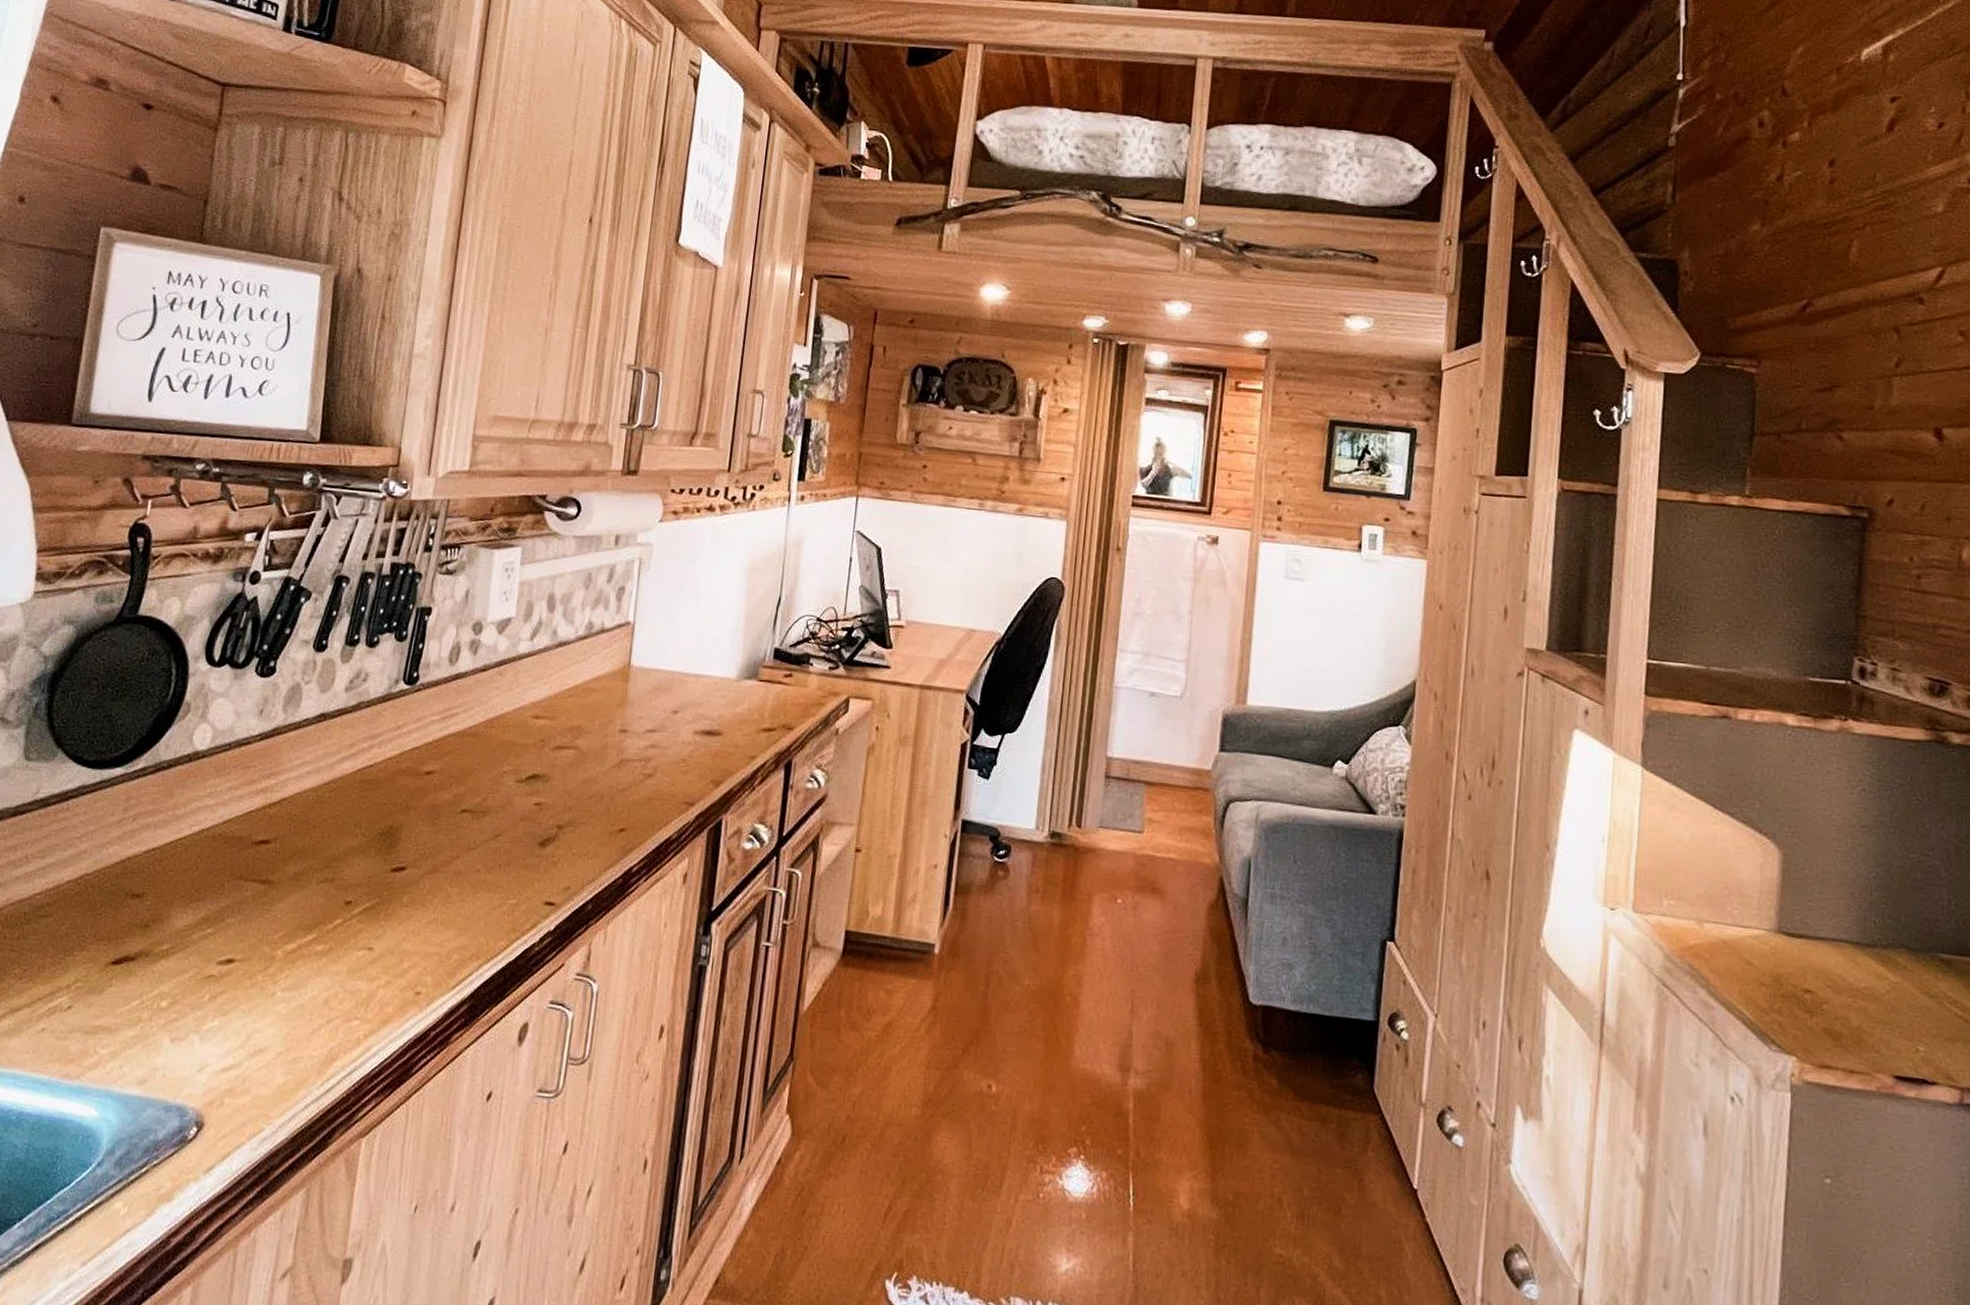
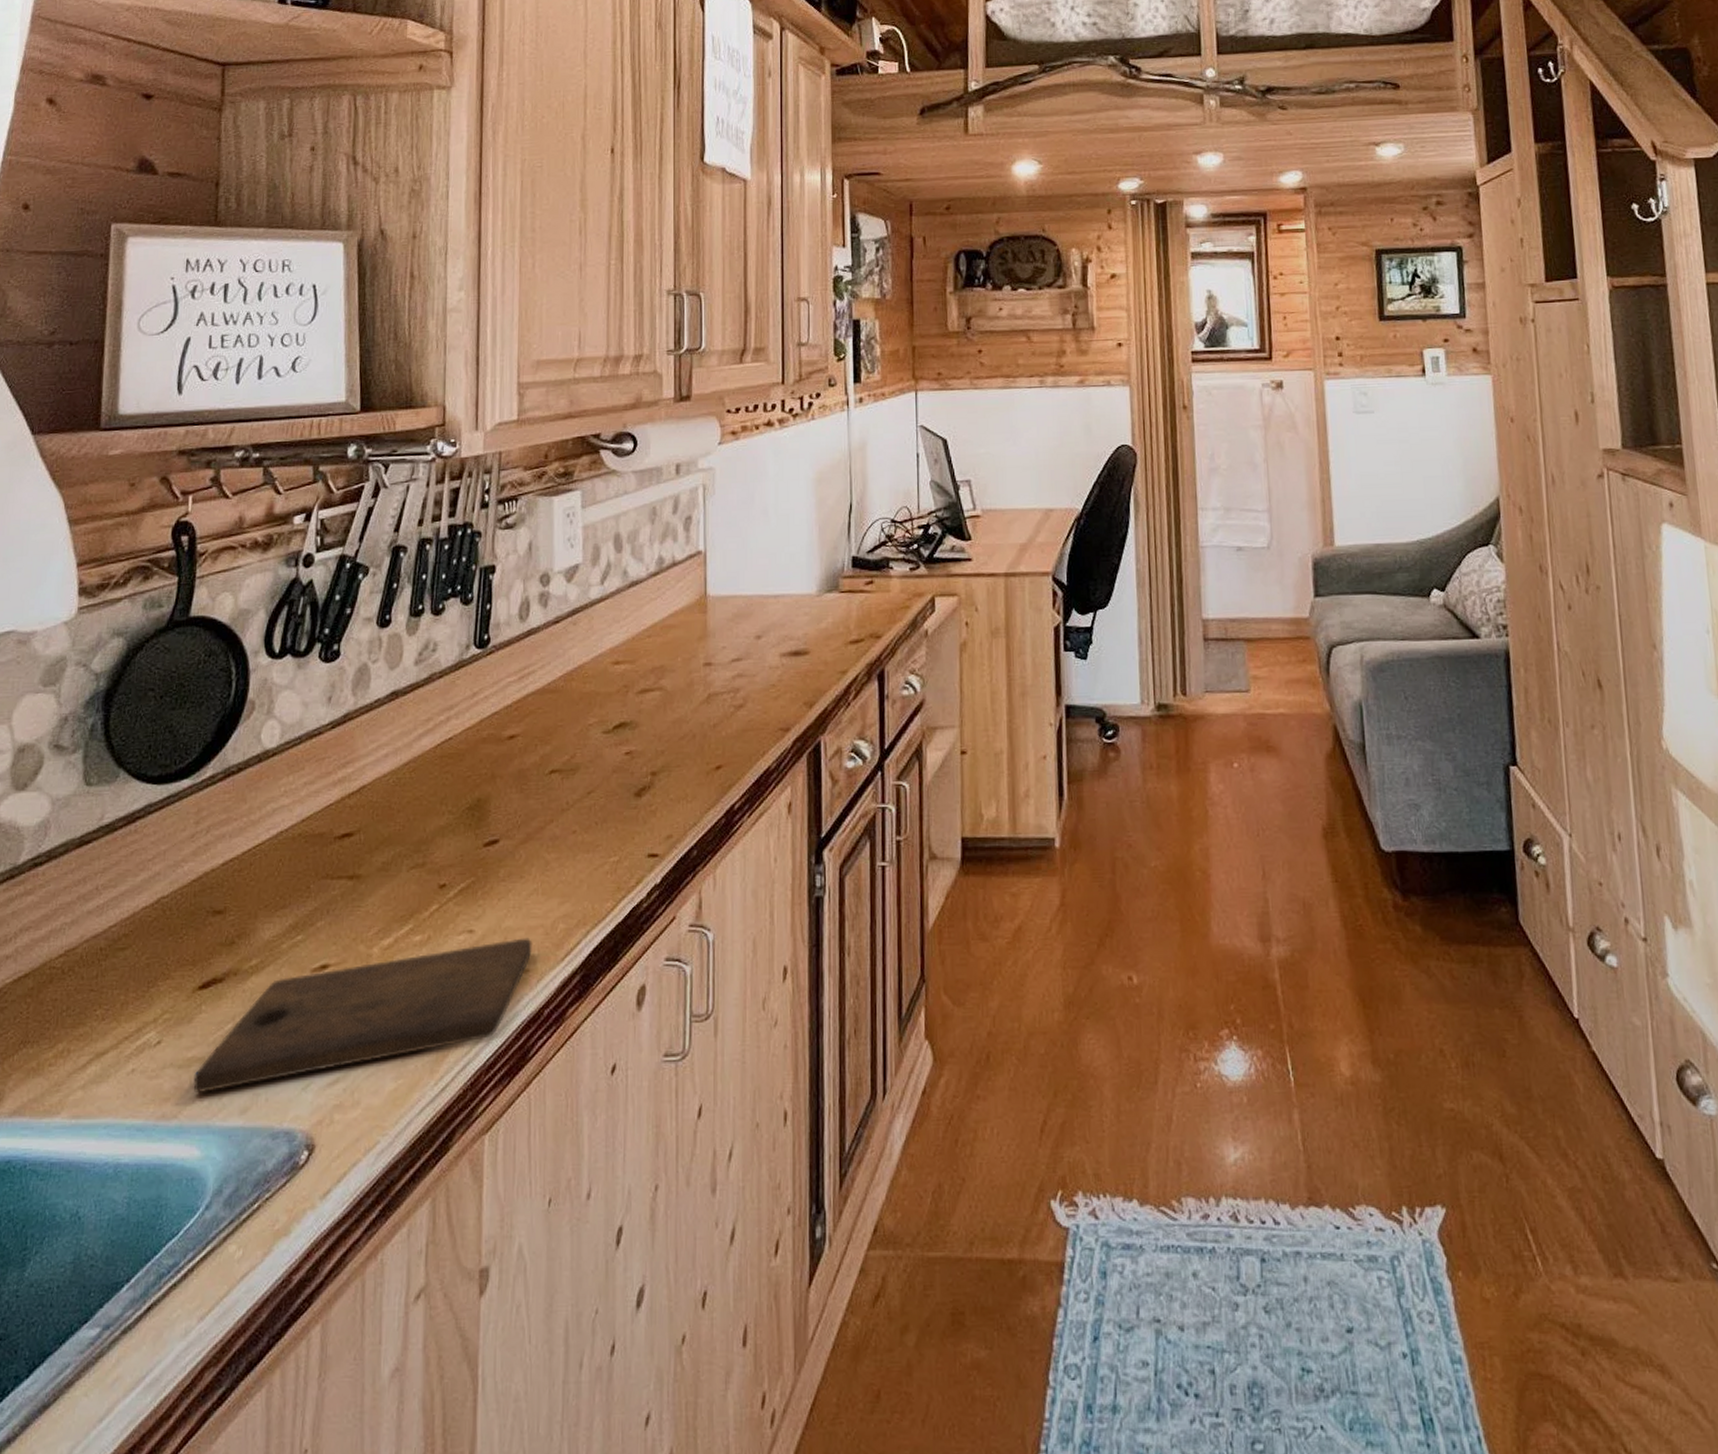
cutting board: none [97,962,427,1060] -> present [193,937,532,1093]

